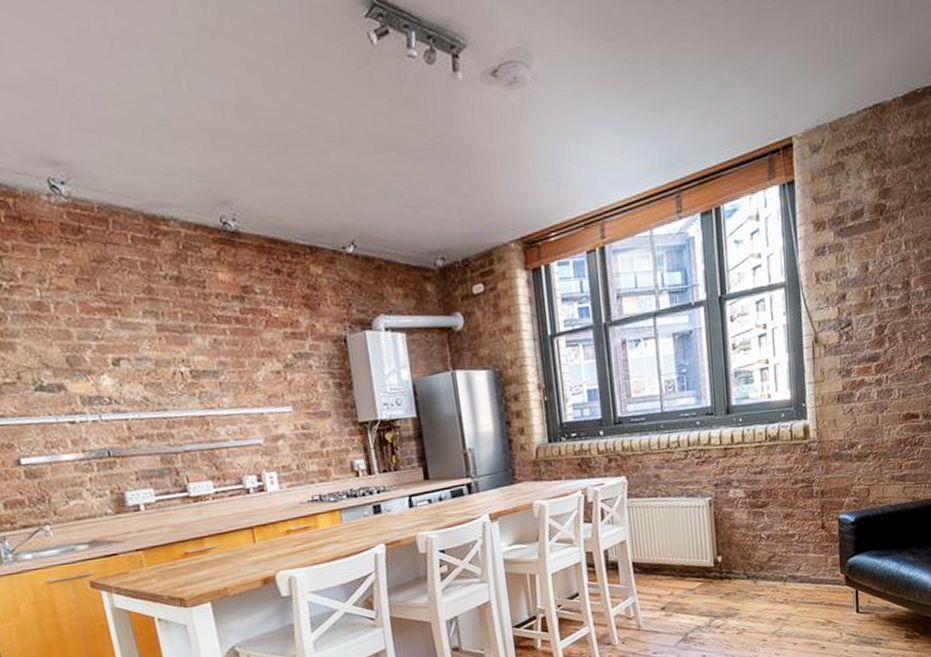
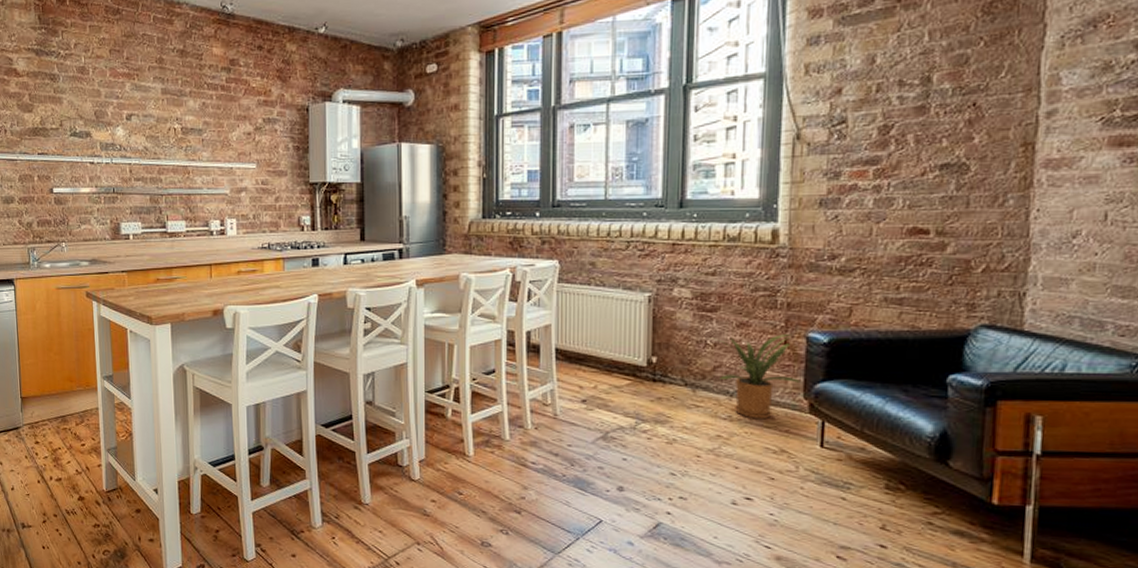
house plant: none [762,517,837,599] -> present [708,333,801,420]

